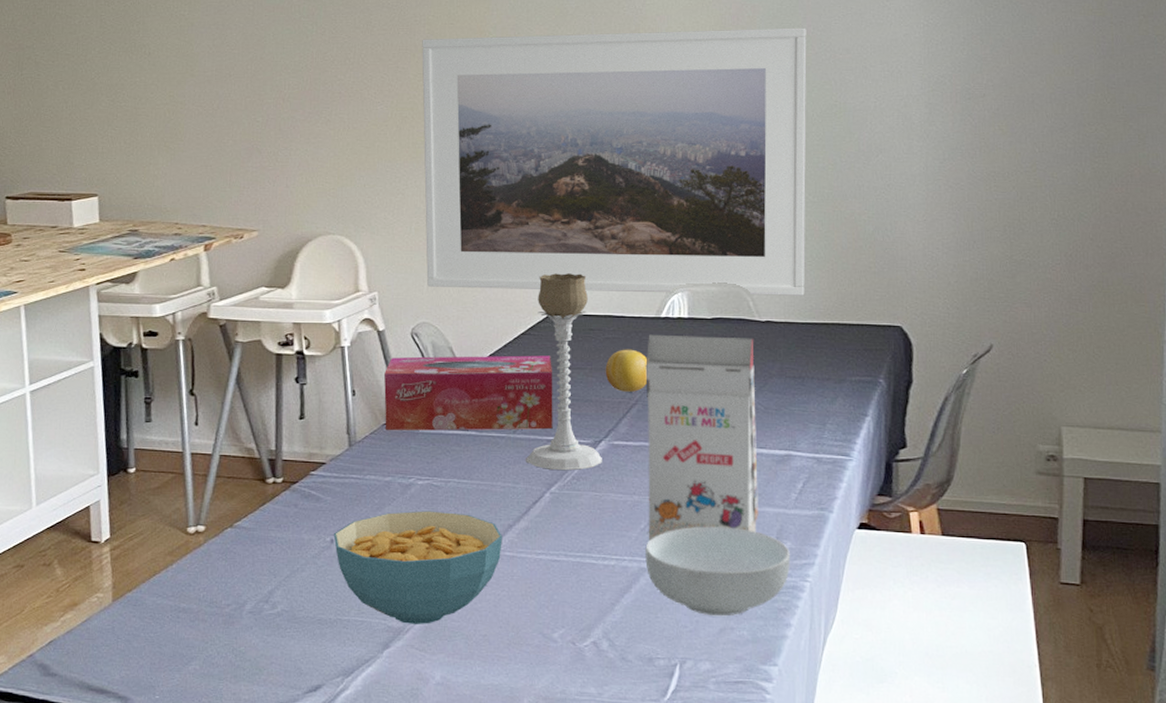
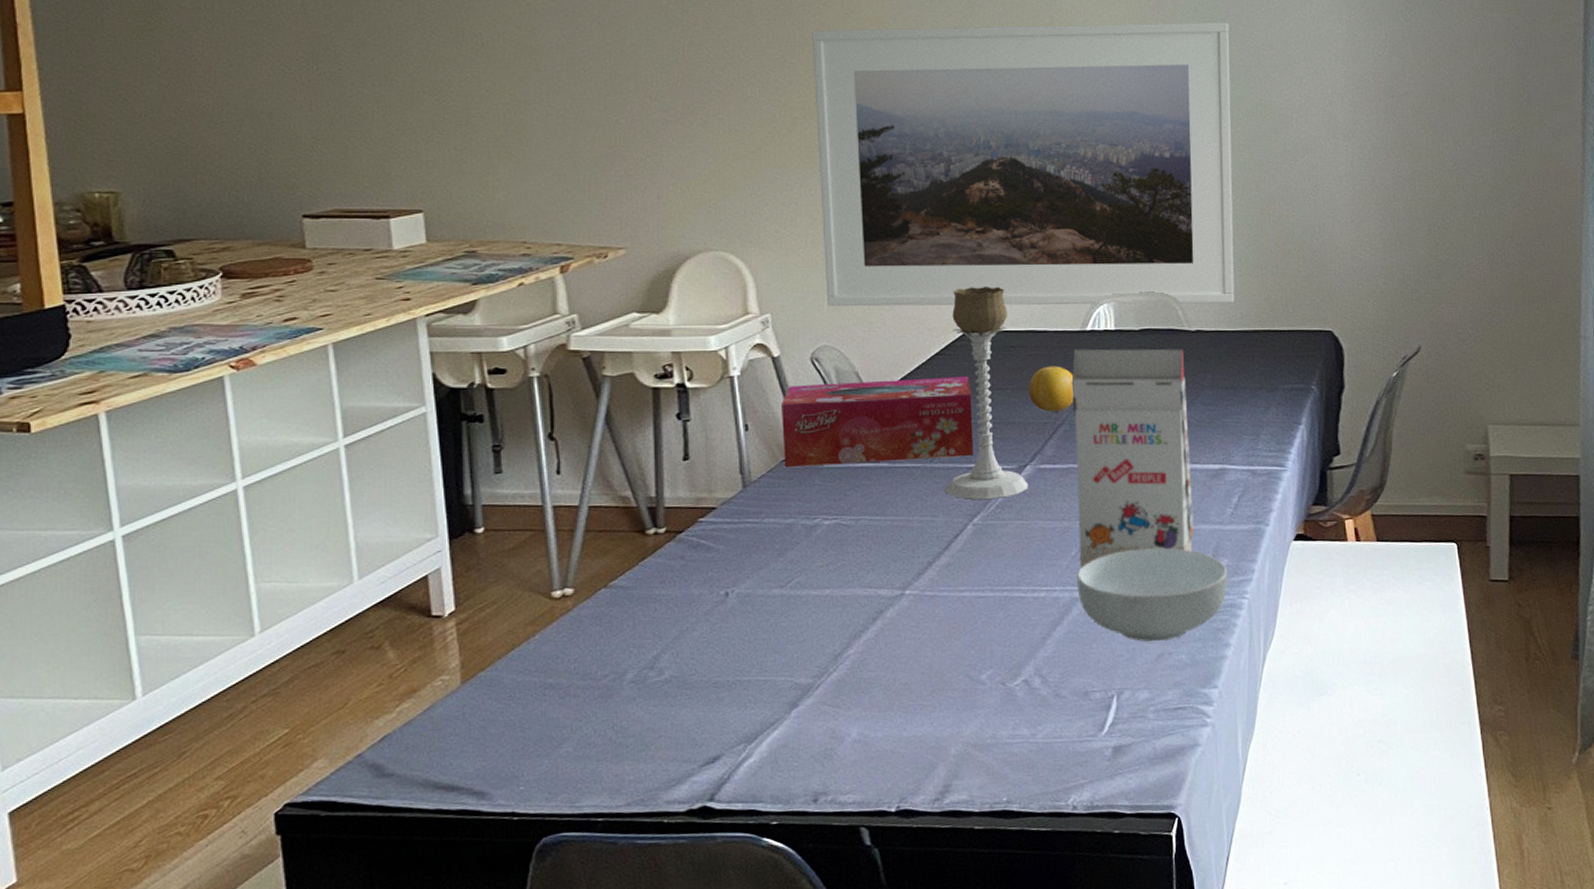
cereal bowl: present [333,511,502,624] -> none [728,552,922,679]

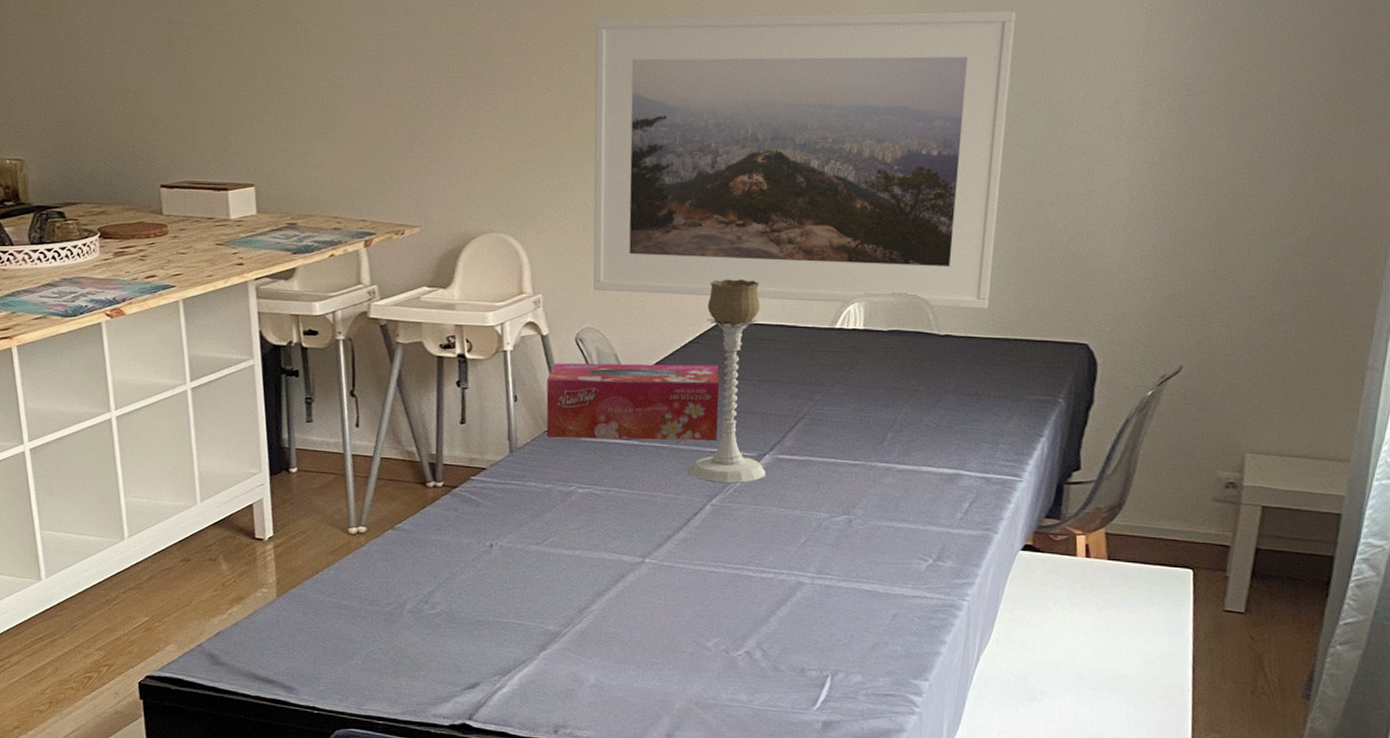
fruit: present [1028,366,1074,412] -> none [773,360,819,405]
gift box: present [1071,348,1194,568] -> none [807,346,930,555]
cereal bowl: present [1077,547,1228,642] -> none [803,542,950,632]

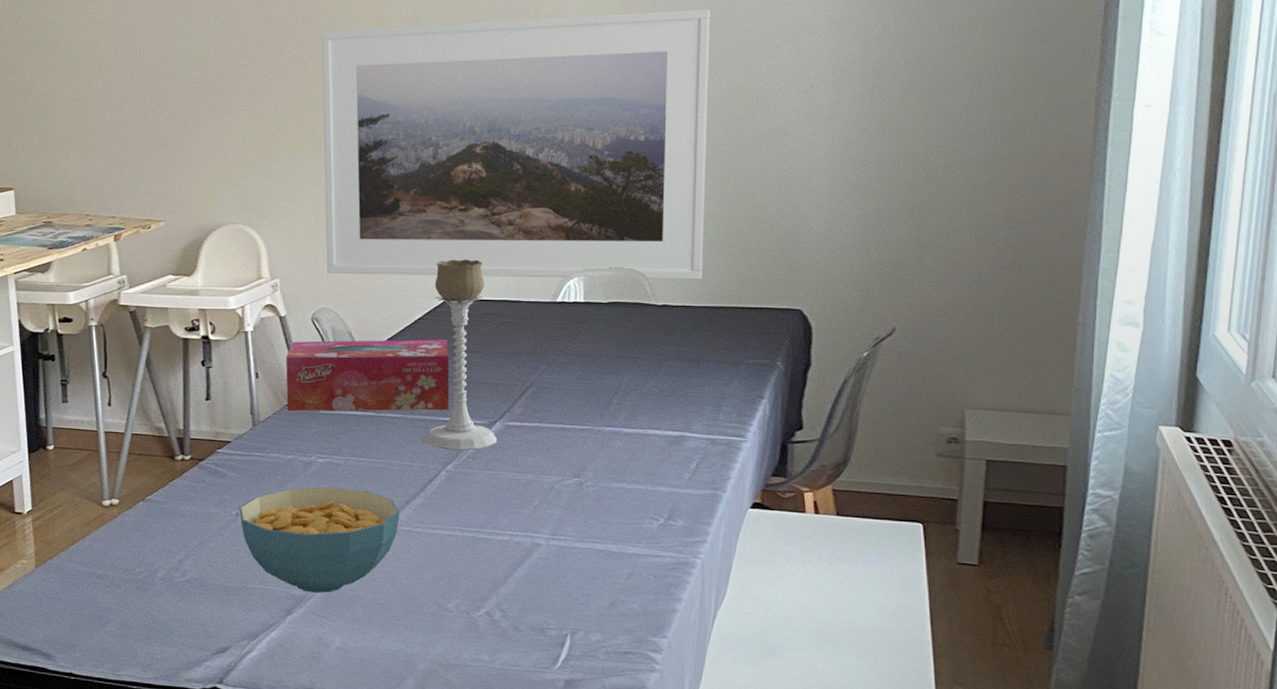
cereal bowl: none [493,518,661,629] -> present [238,487,399,593]

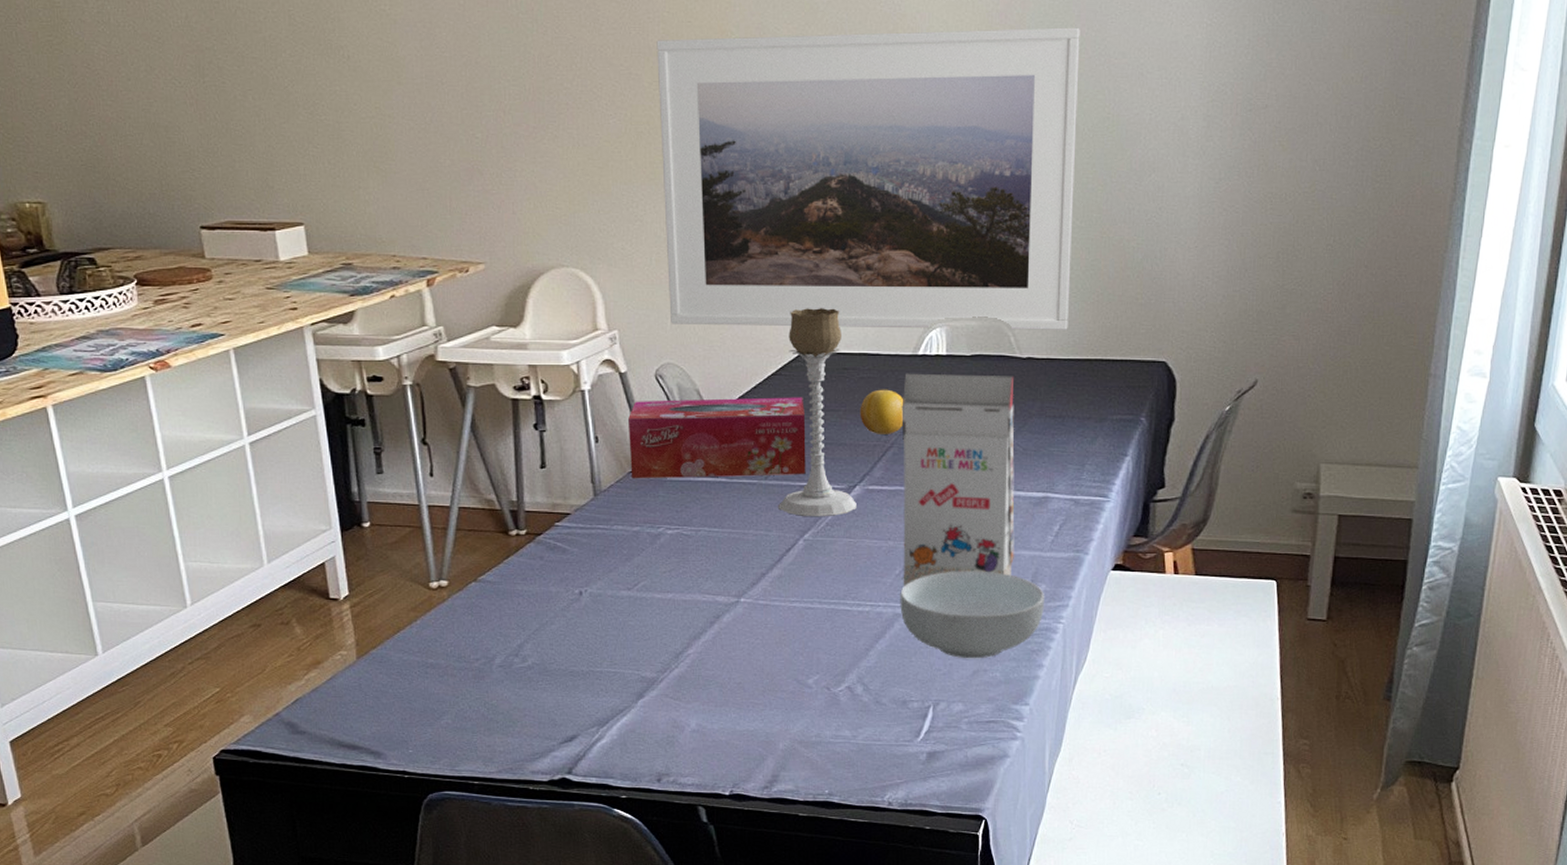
cereal bowl: present [238,487,399,593] -> none [582,560,755,674]
fruit: none [501,333,543,375] -> present [860,389,904,434]
cereal bowl: none [538,504,682,591] -> present [900,571,1044,659]
gift box: none [540,318,651,517] -> present [901,373,1015,586]

